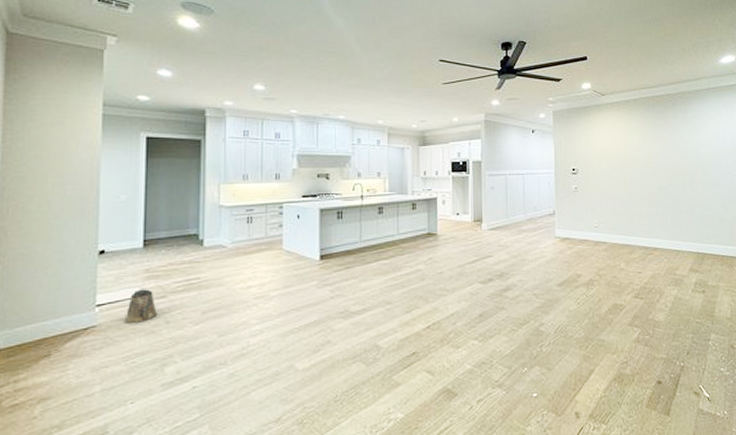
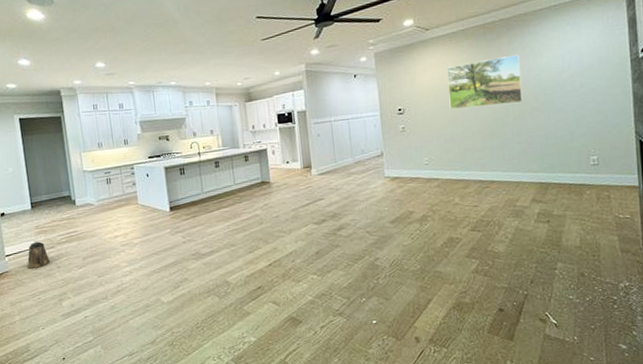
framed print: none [619,128,685,174] -> present [447,54,523,109]

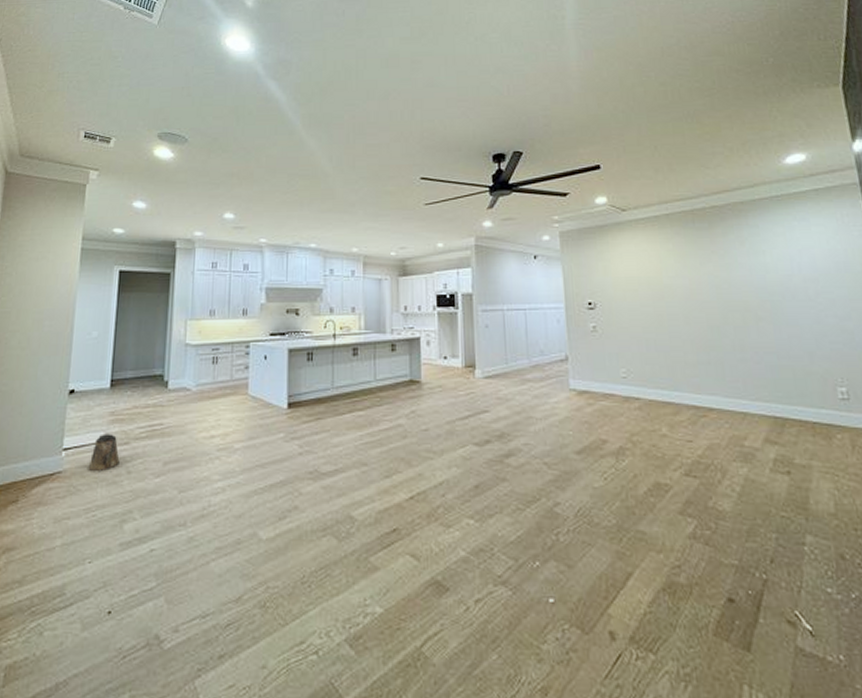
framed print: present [447,54,523,109] -> none [648,249,745,309]

